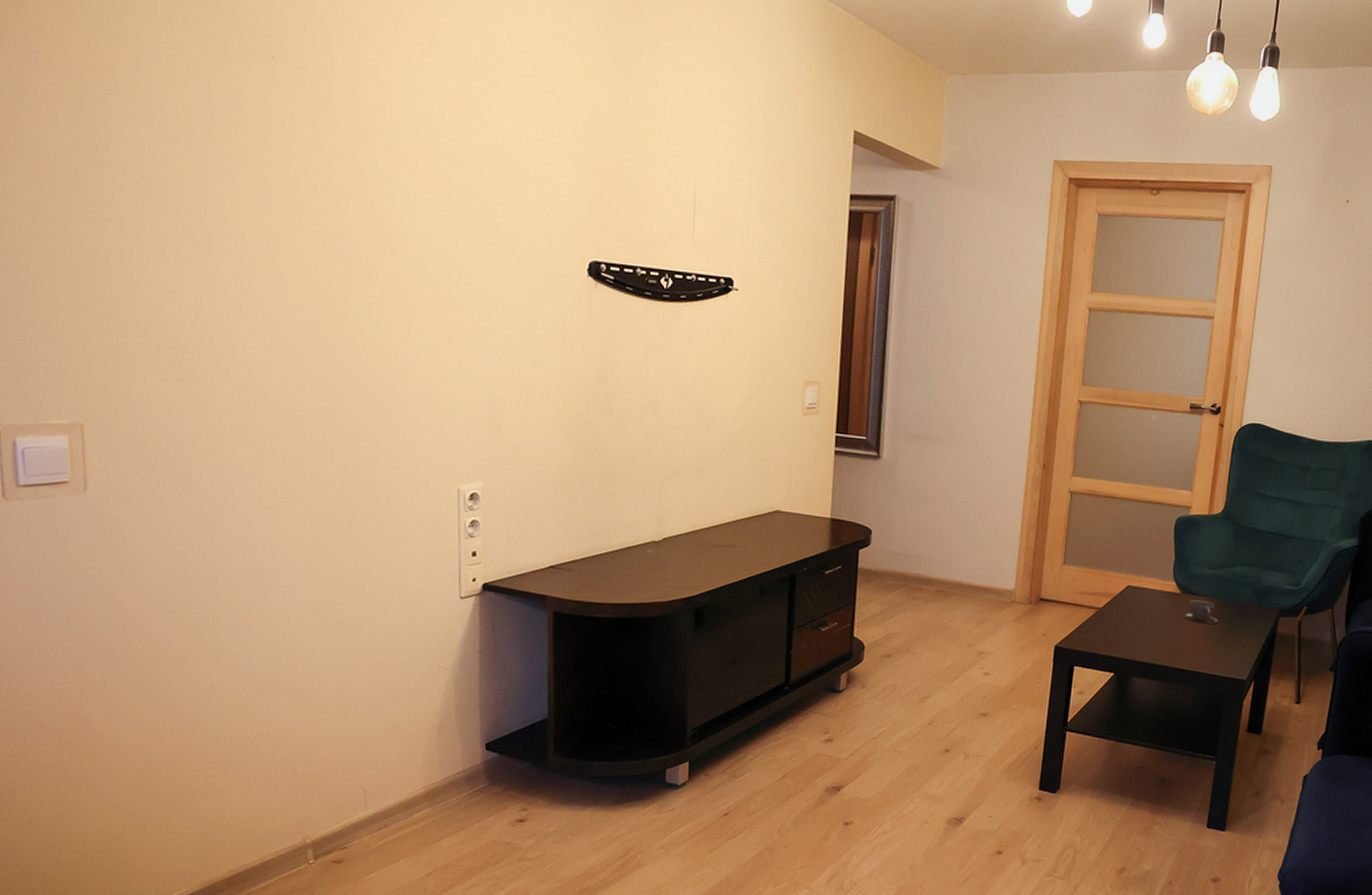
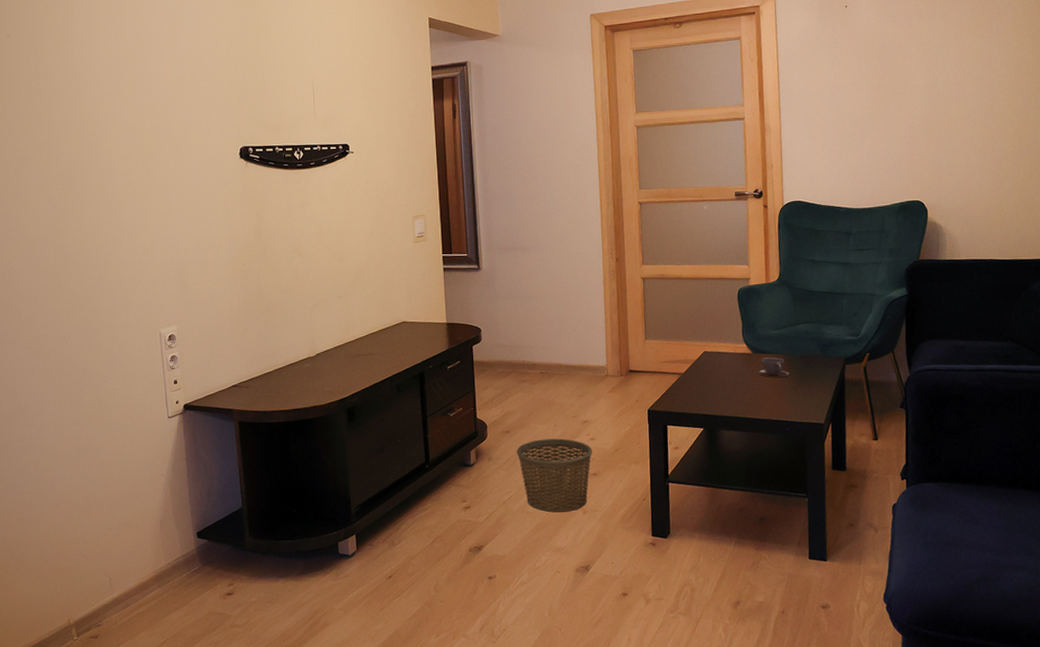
basket: none [895,668,986,755] -> present [516,438,593,513]

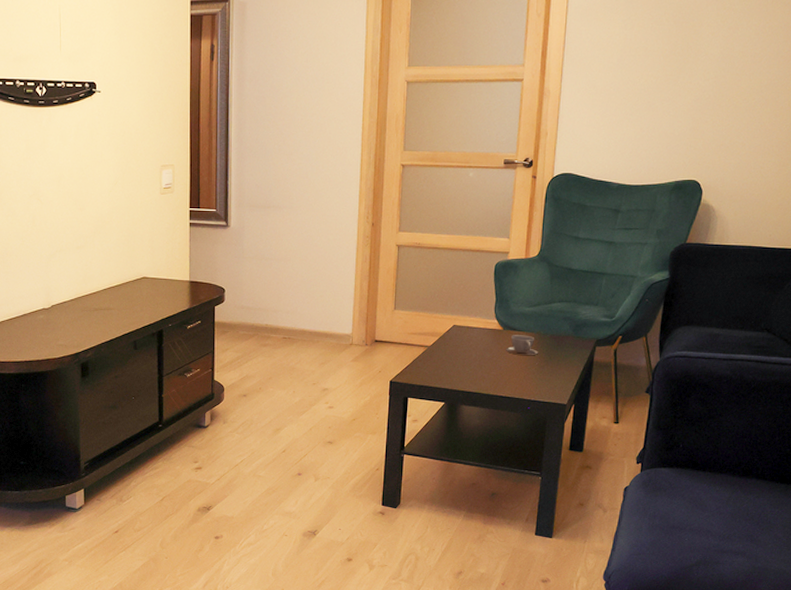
basket: present [516,438,593,513] -> none [252,405,330,478]

